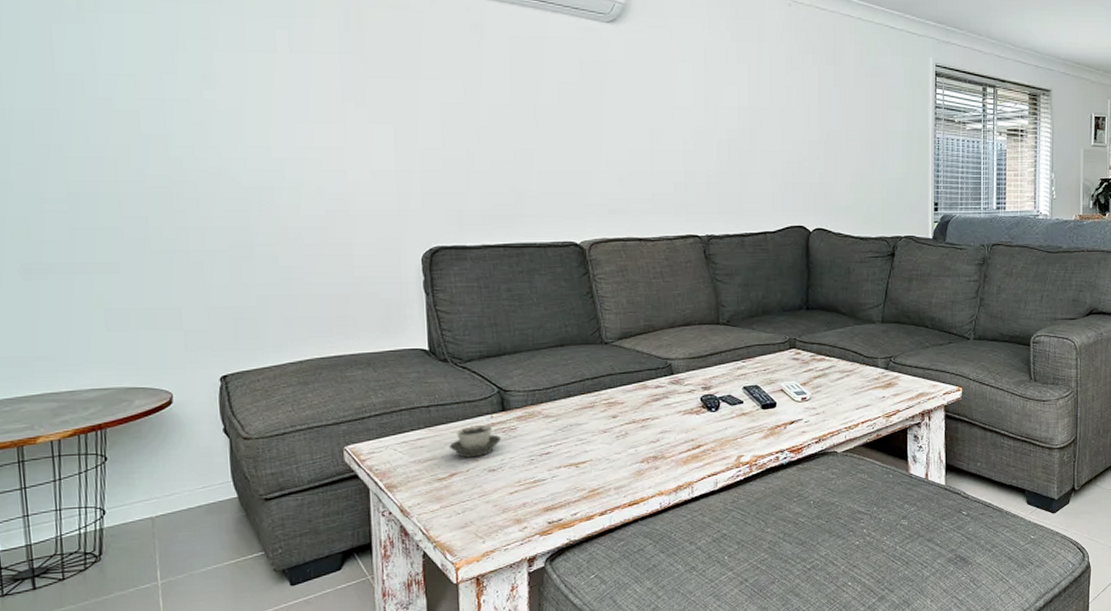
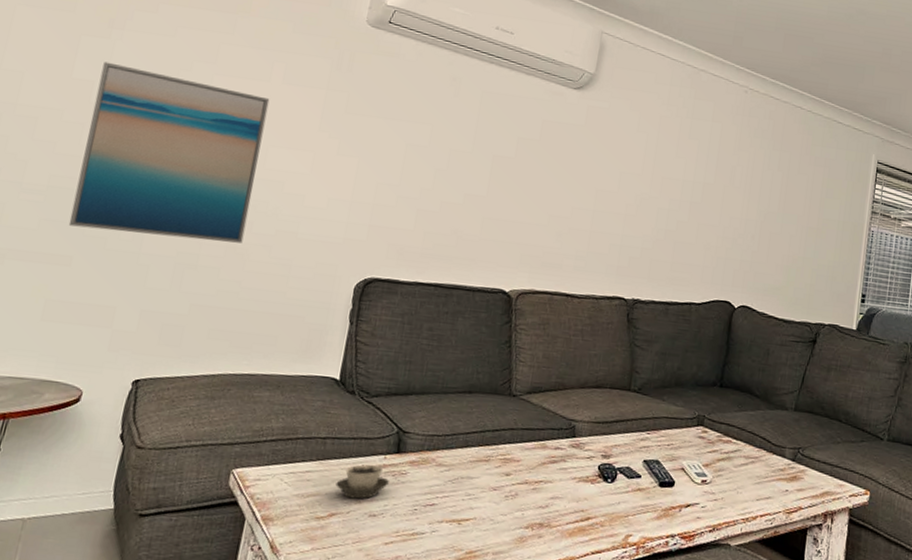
wall art: none [86,50,294,232] -> present [68,61,270,243]

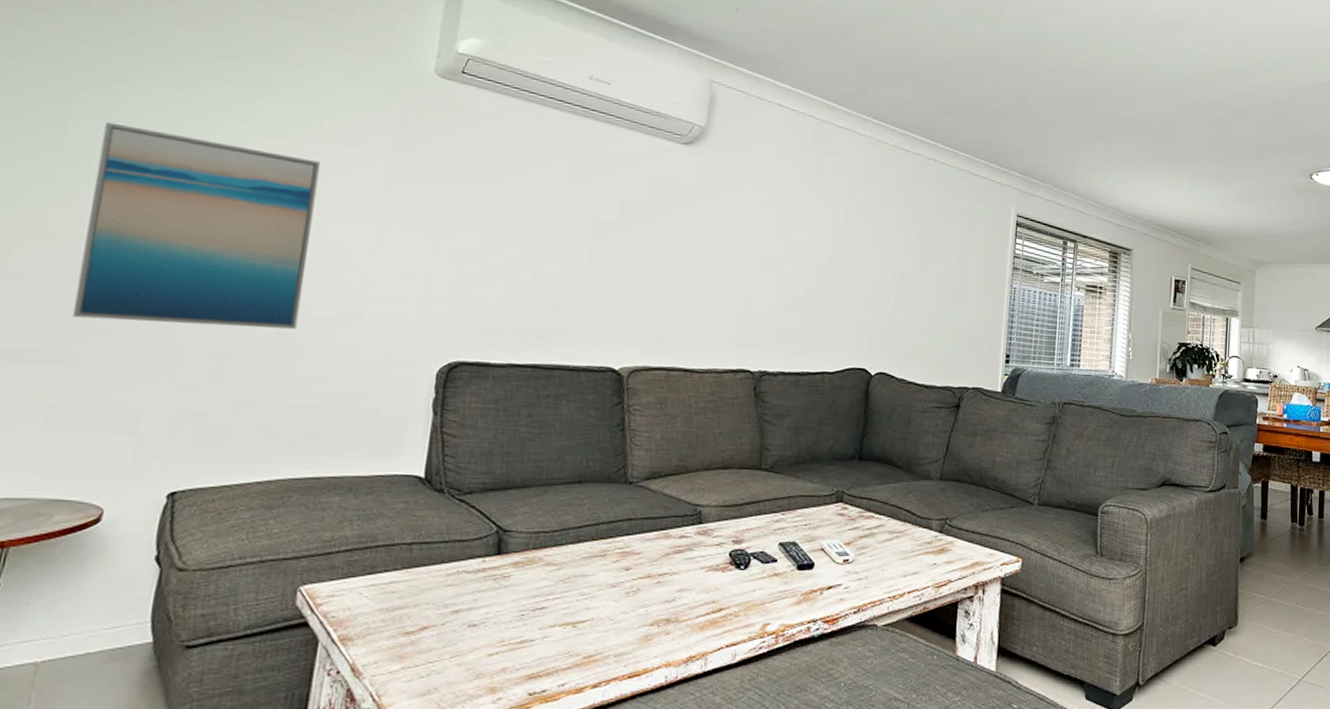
cup: present [335,465,390,499] -> none [426,570,491,609]

